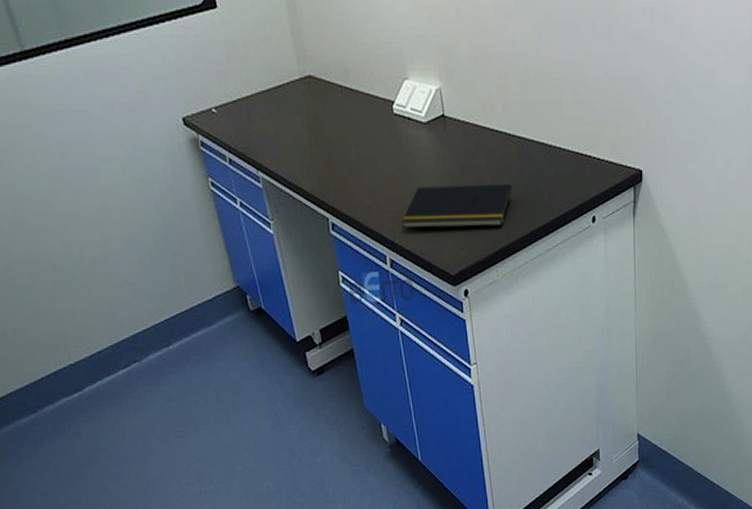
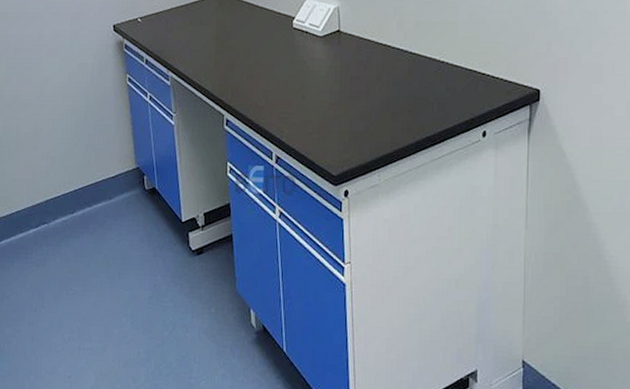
notepad: present [401,184,512,229] -> none [290,92,401,133]

